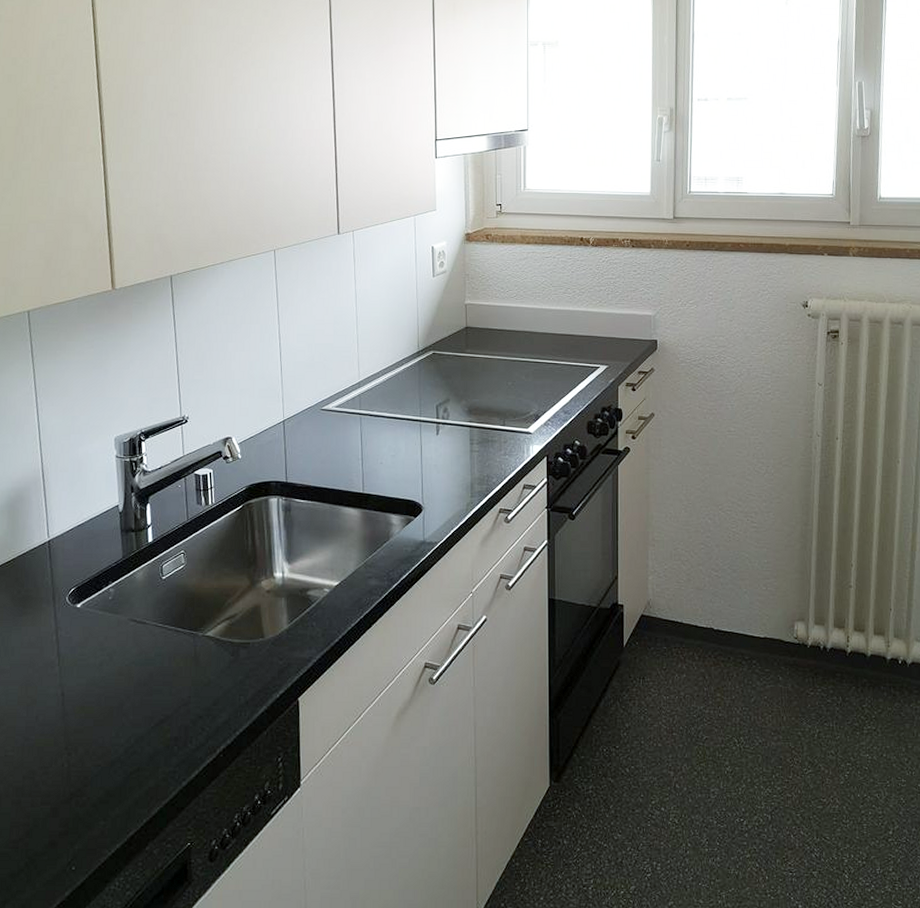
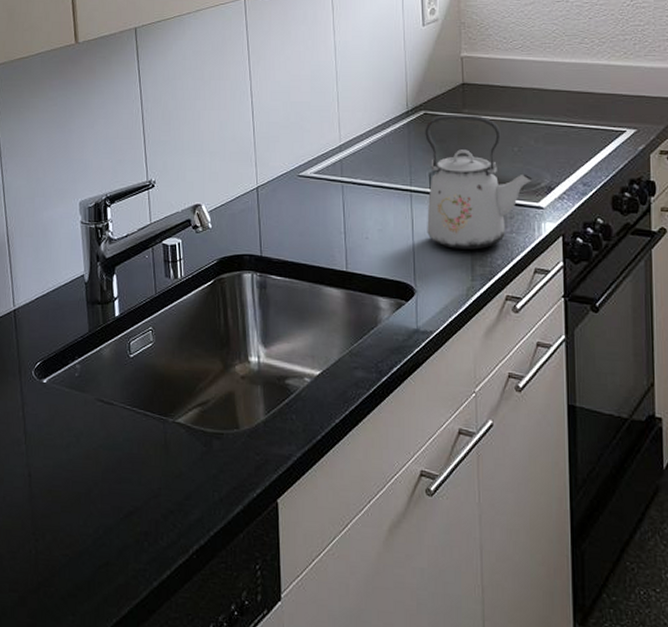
kettle: none [433,354,524,470] -> present [425,115,533,250]

